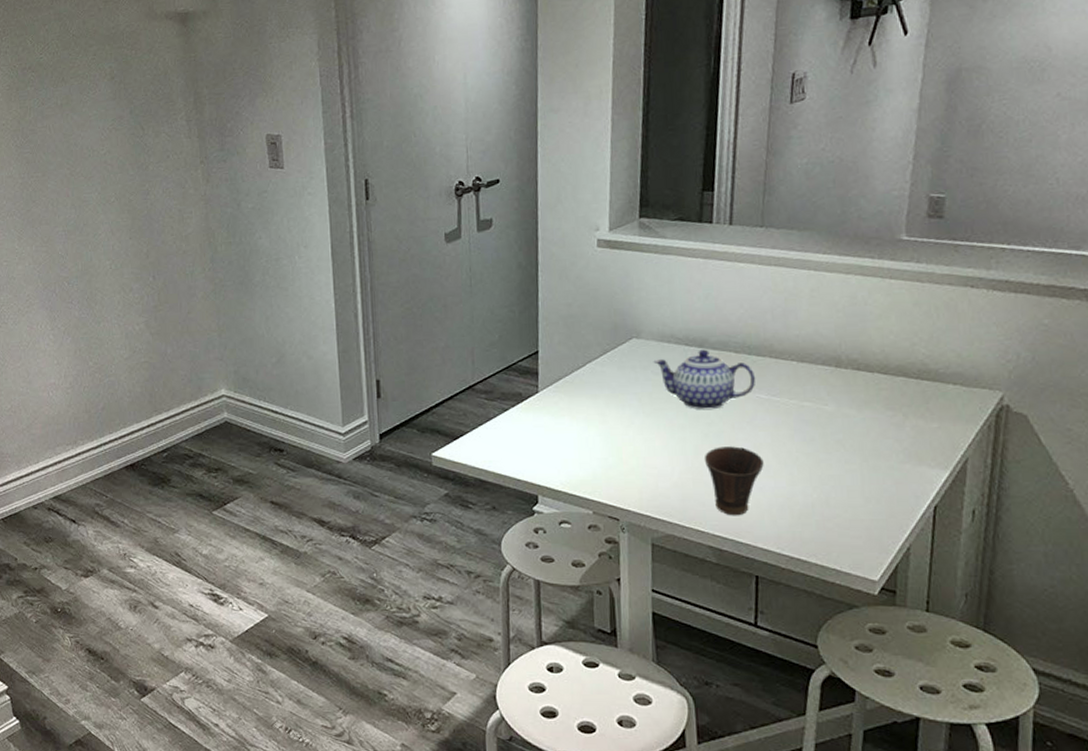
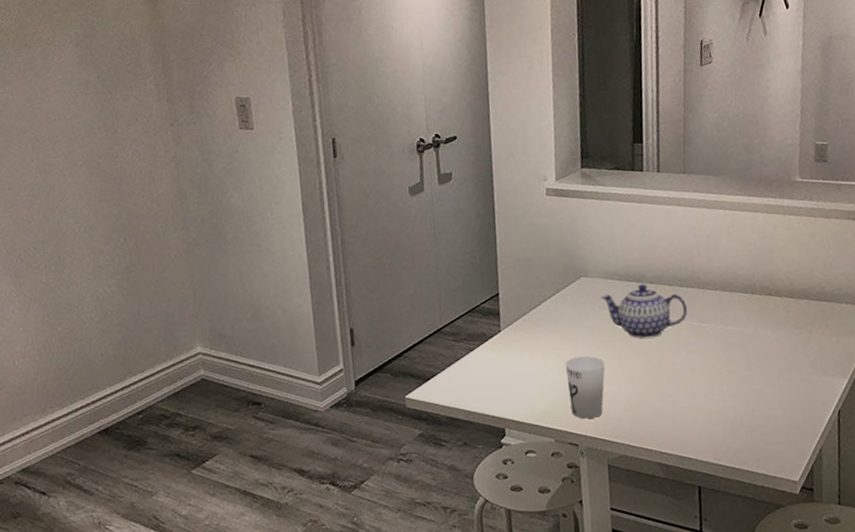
cup: none [609,425,655,492] -> present [565,356,606,419]
cup: present [704,446,764,516] -> none [648,370,699,434]

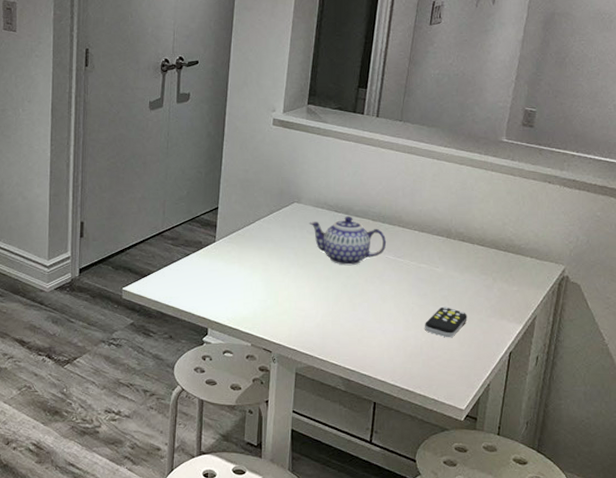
cup: present [565,356,606,419] -> none [269,273,306,330]
remote control: none [741,370,787,404] -> present [425,306,467,338]

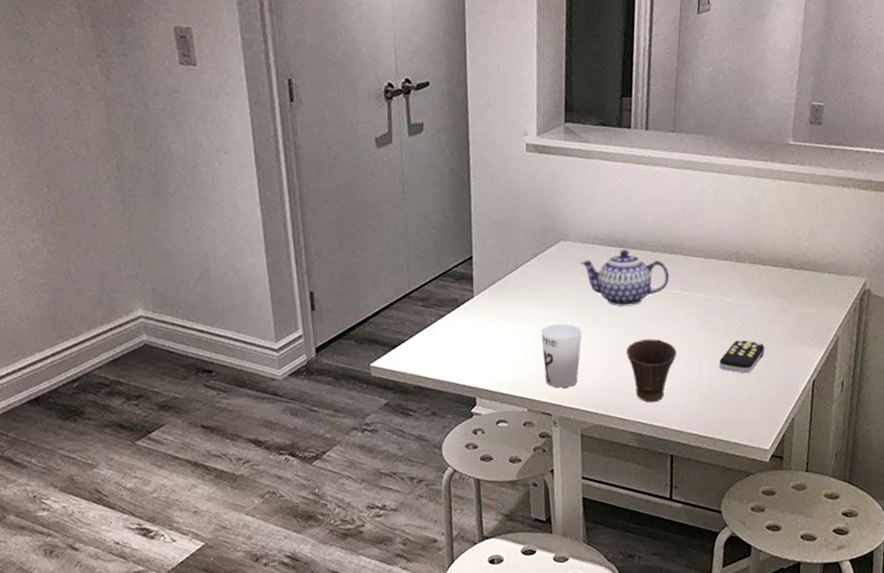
cup: none [269,273,306,330] -> present [540,323,583,388]
cup: none [342,296,387,353] -> present [625,338,677,403]

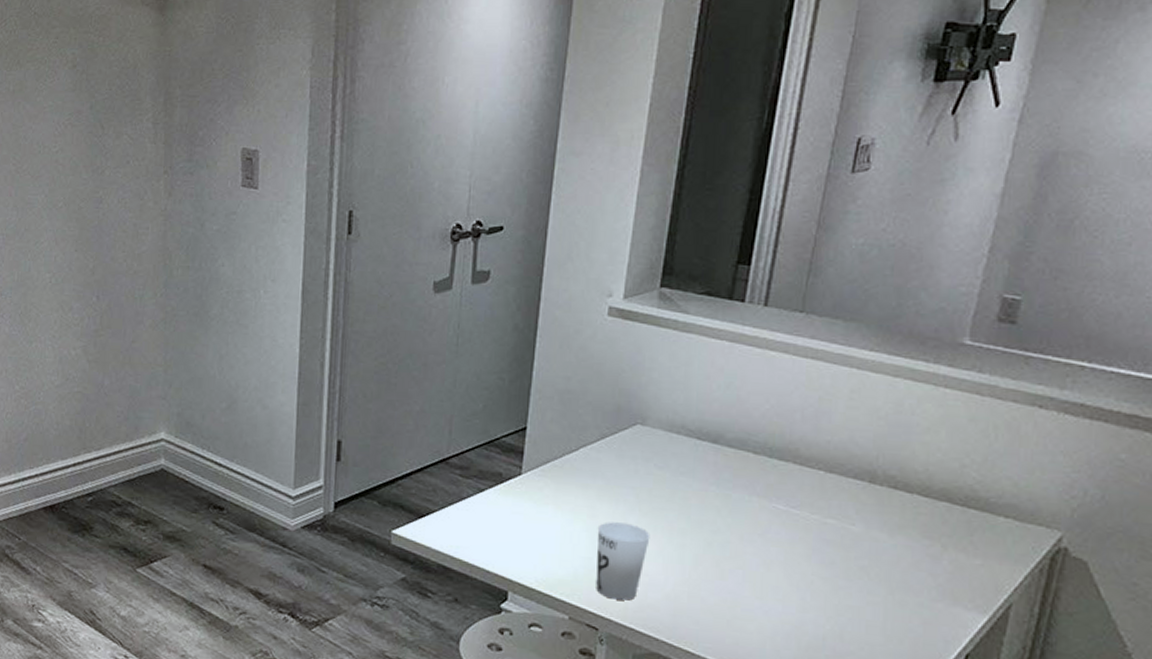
teapot: present [579,249,670,307] -> none [657,446,775,517]
cup: present [625,338,677,403] -> none [703,559,773,641]
remote control: present [719,339,765,374] -> none [830,581,899,628]

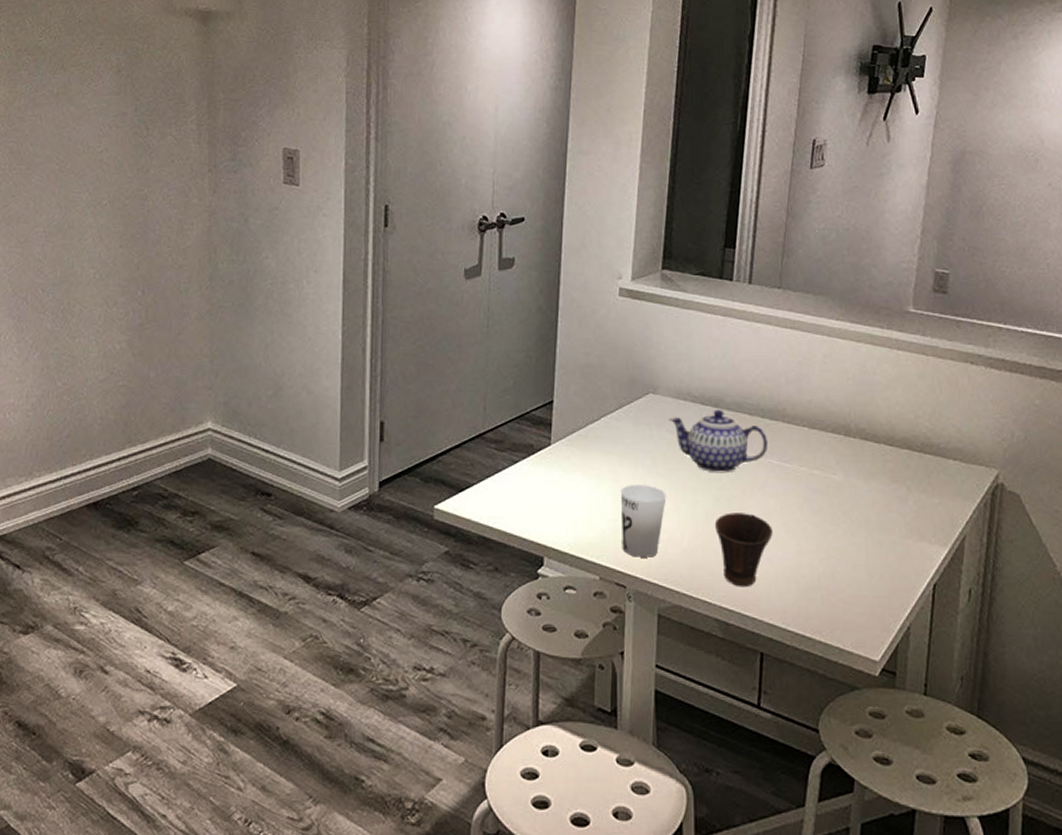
teapot: none [657,446,775,517] -> present [668,409,769,474]
cup: none [703,559,773,641] -> present [714,512,773,588]

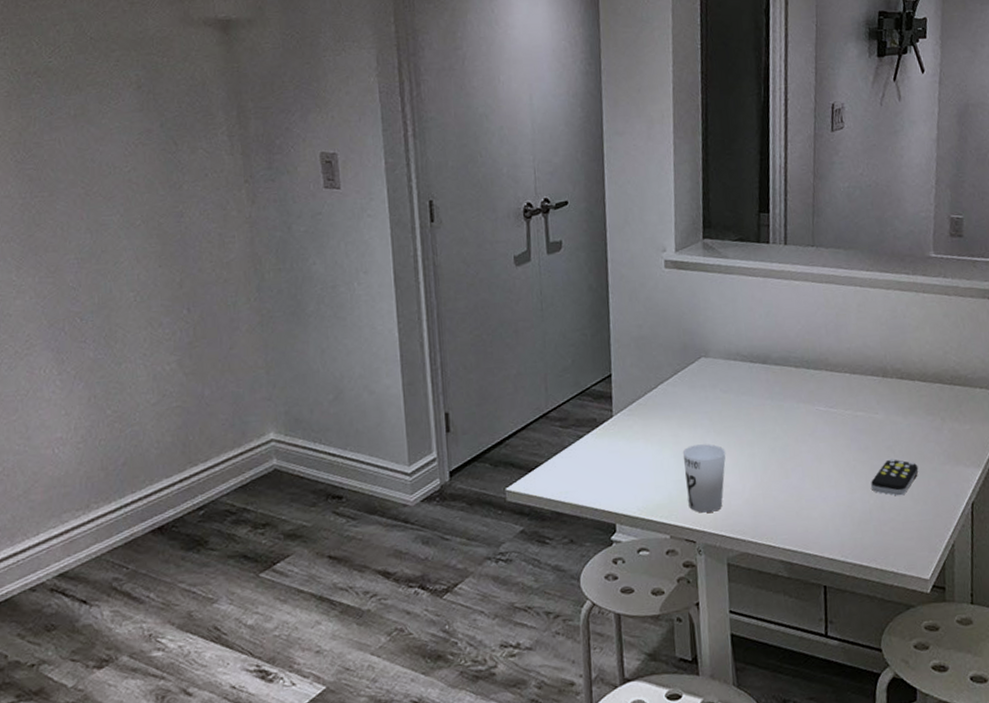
teapot: present [668,409,769,474] -> none [721,365,815,426]
cup: present [714,512,773,588] -> none [772,459,826,529]
remote control: none [822,525,877,566] -> present [871,459,919,496]

